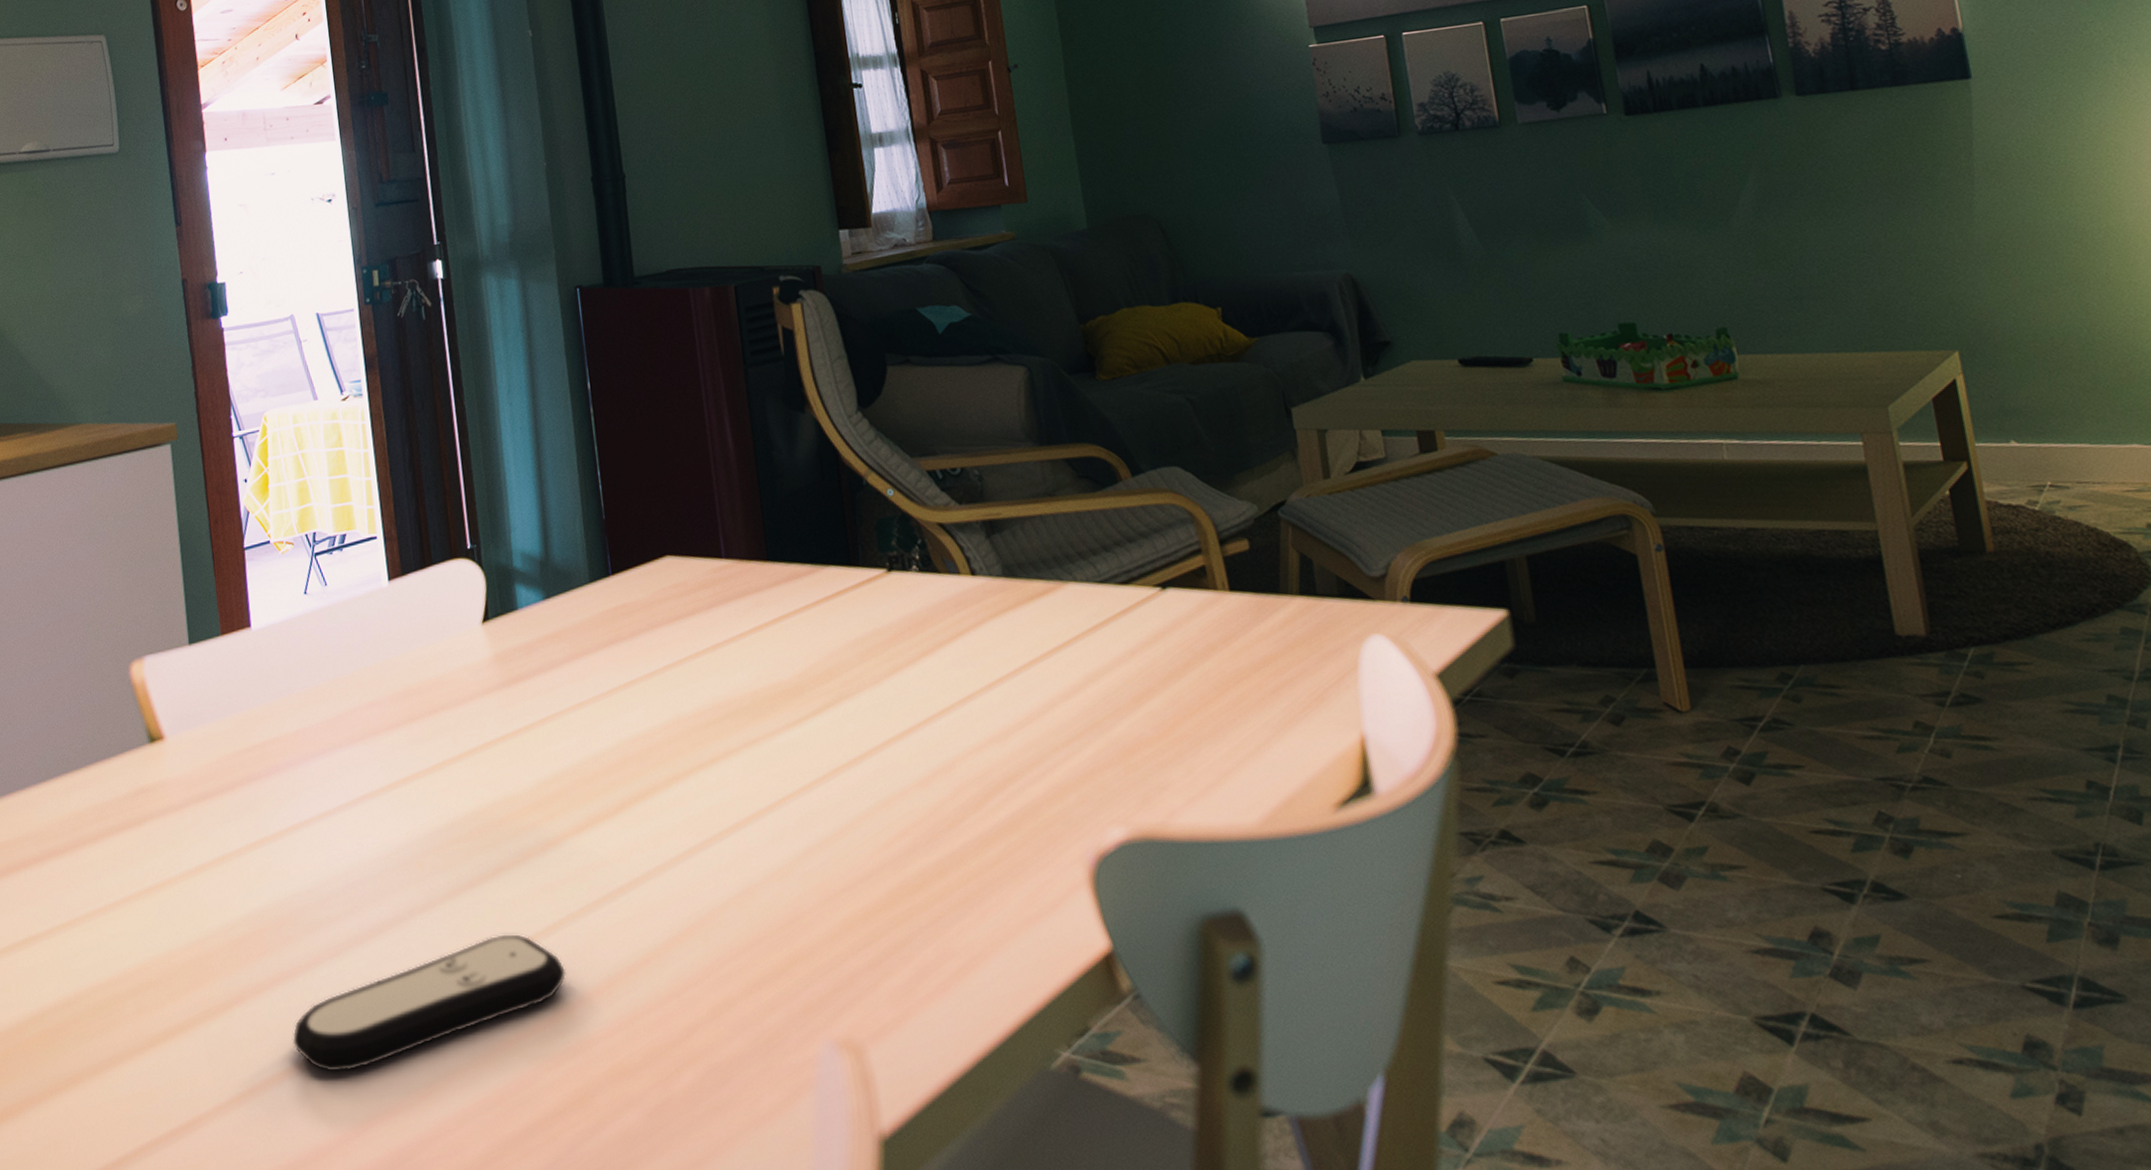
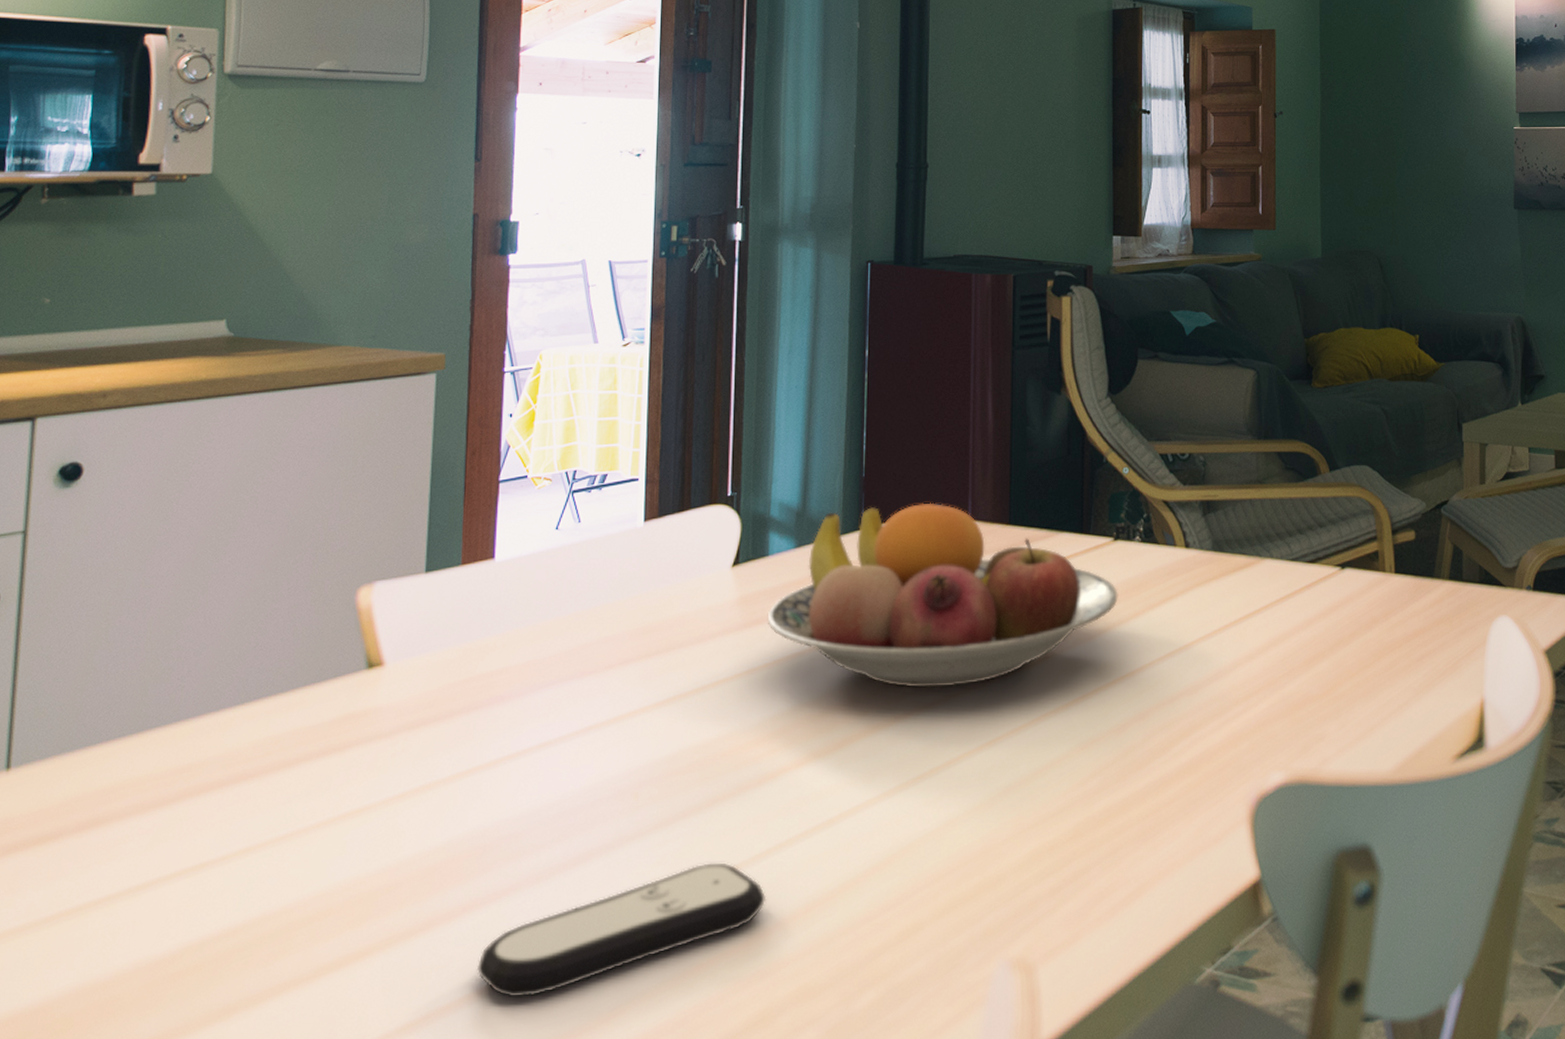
fruit bowl: none [525,542,902,744] -> present [767,502,1118,688]

